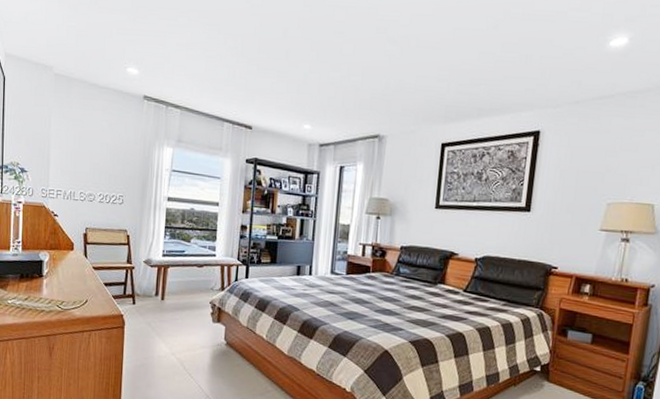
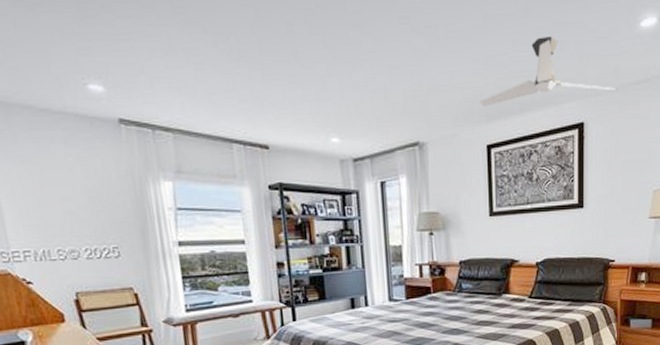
ceiling fan: none [440,49,577,109] -> present [480,35,616,107]

